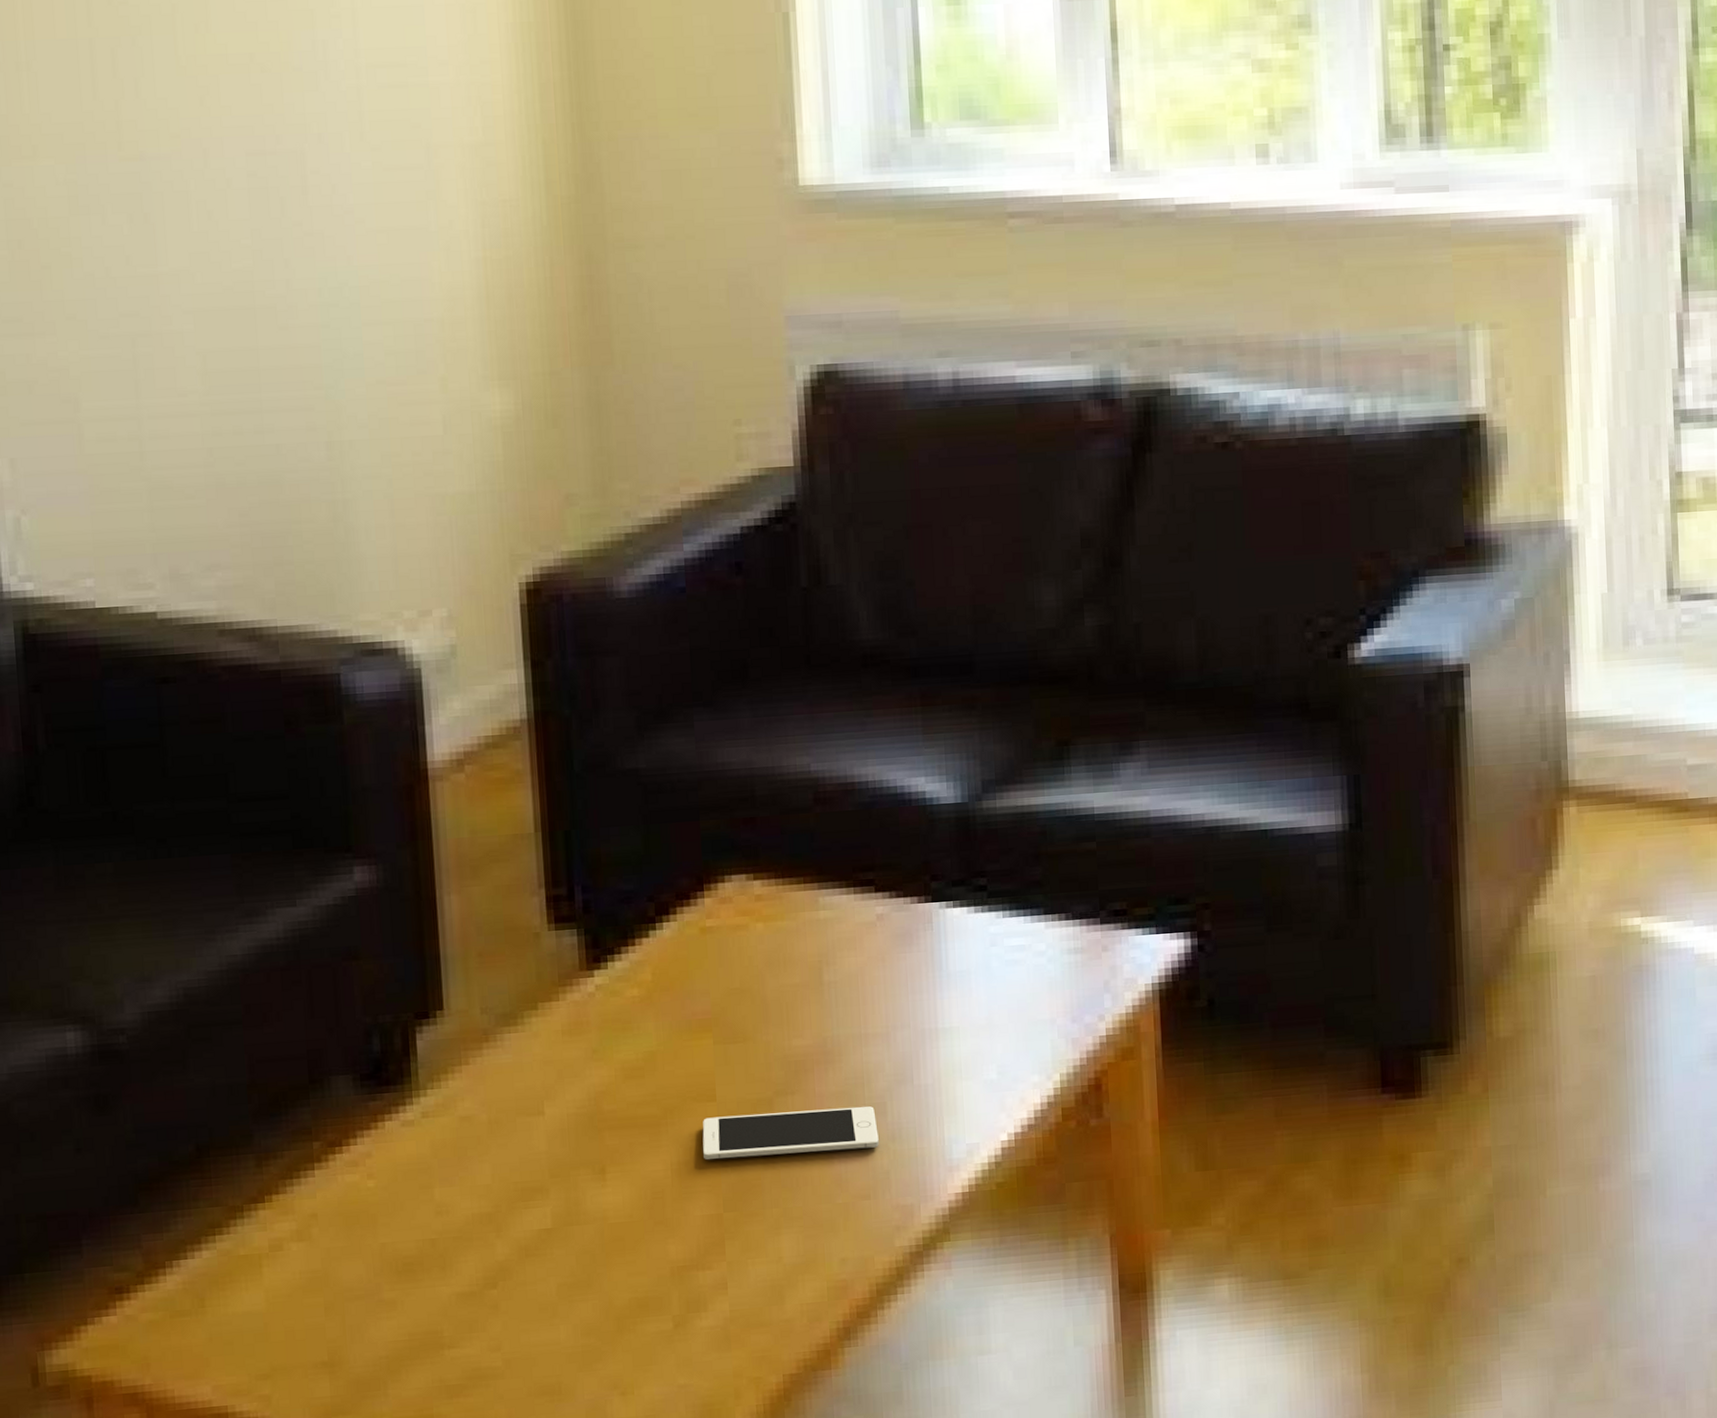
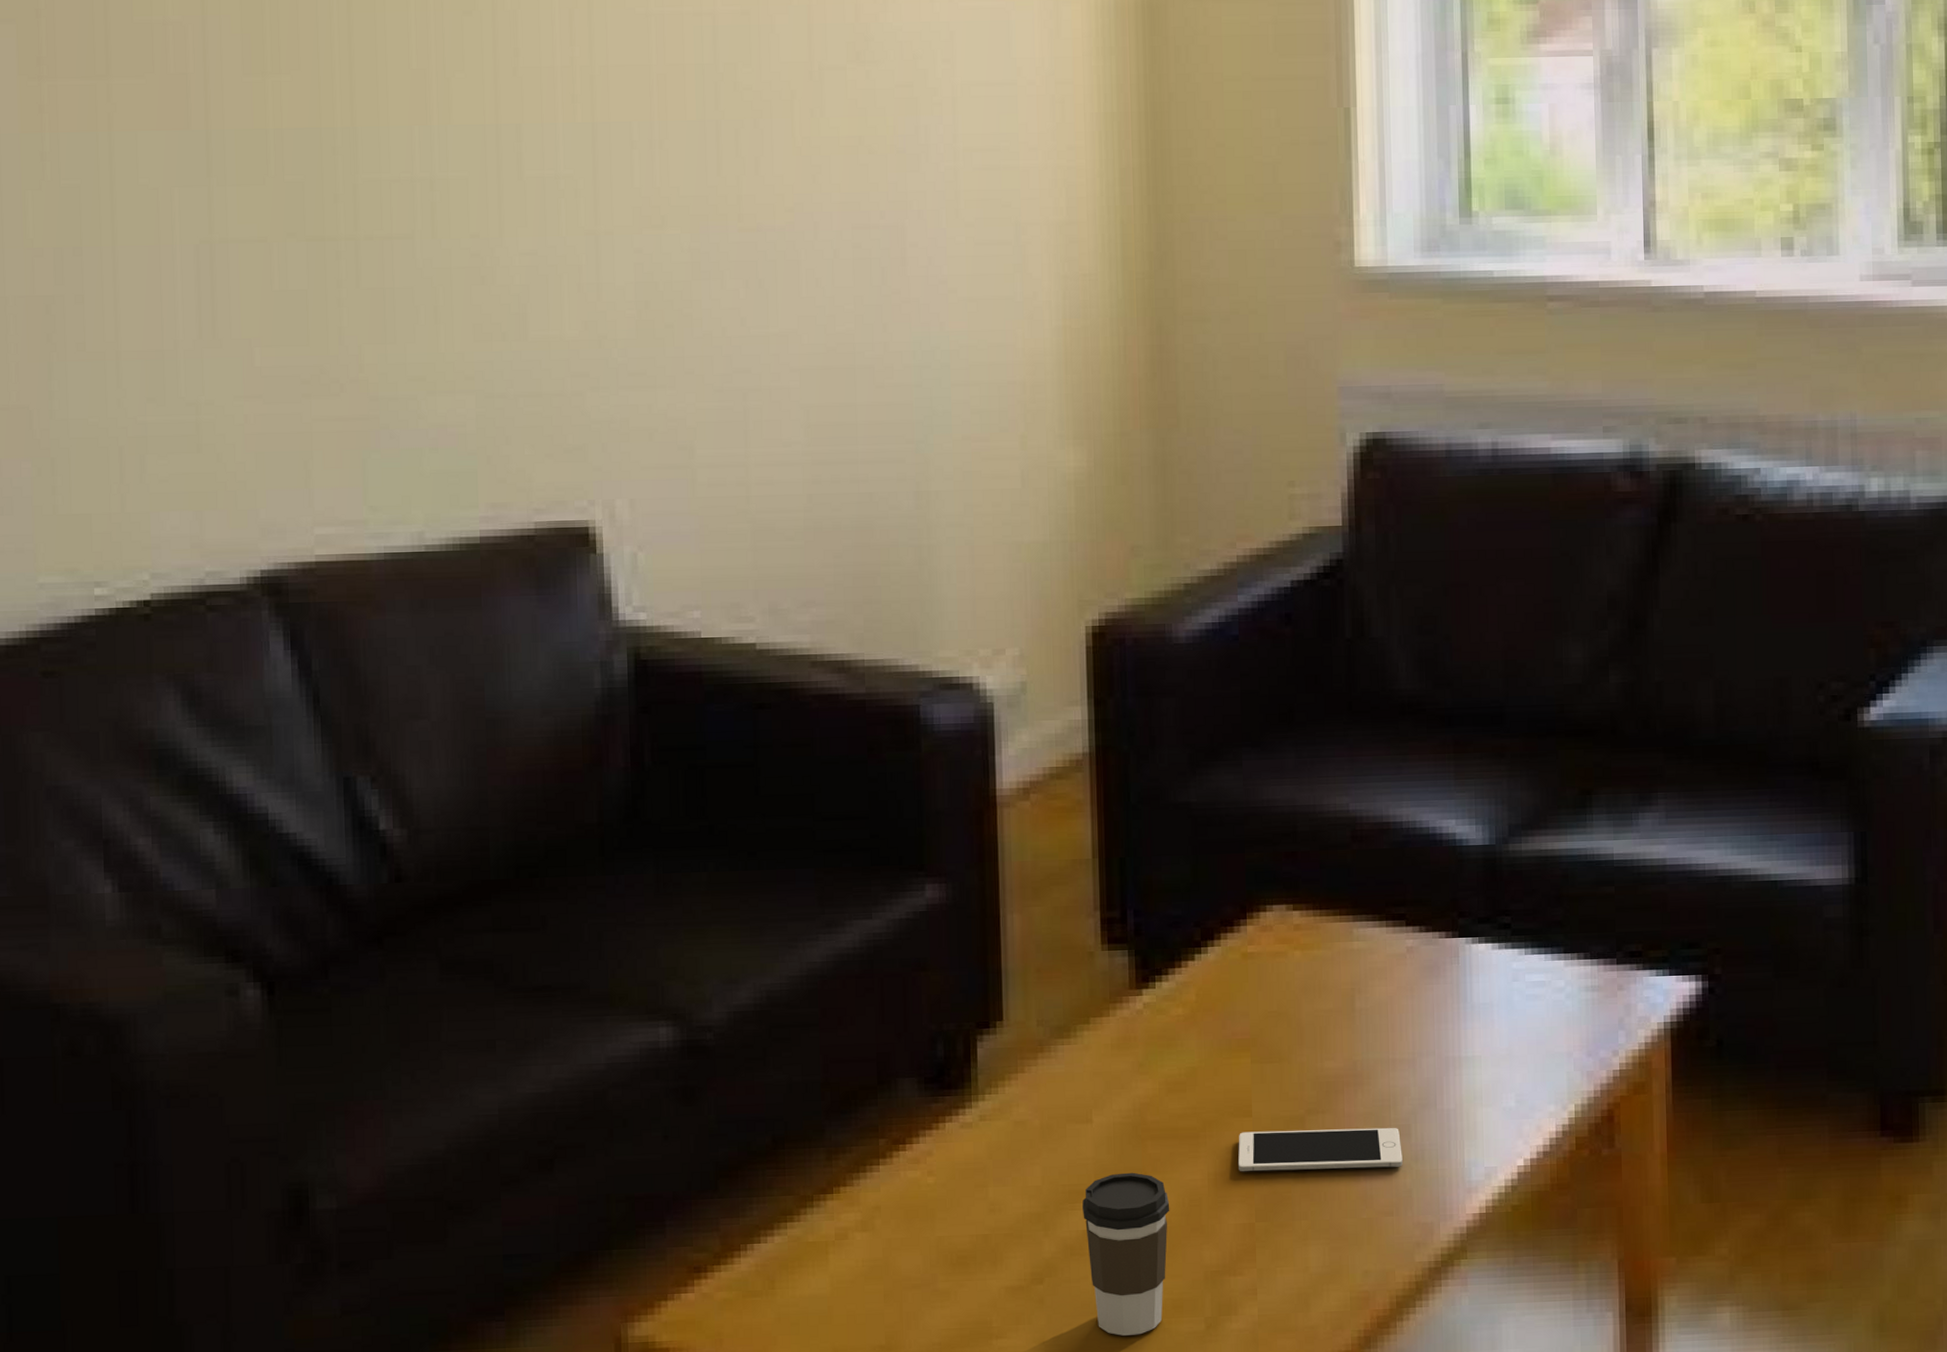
coffee cup: none [536,1165,631,1339] -> present [1082,1172,1170,1336]

